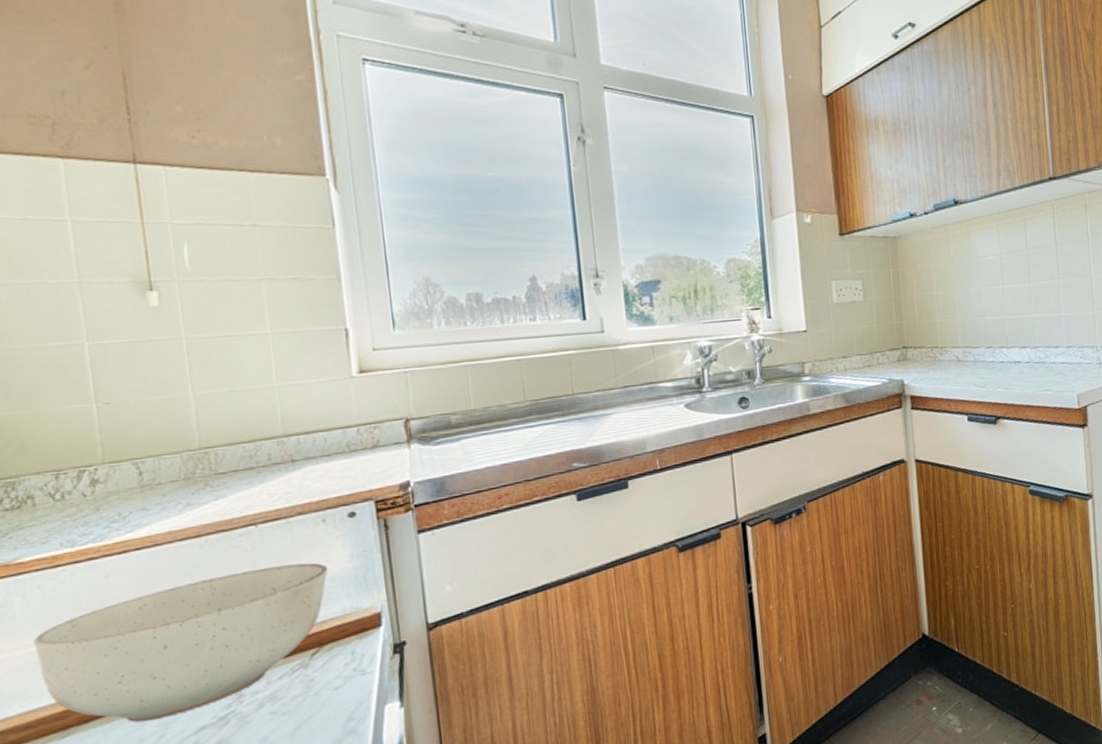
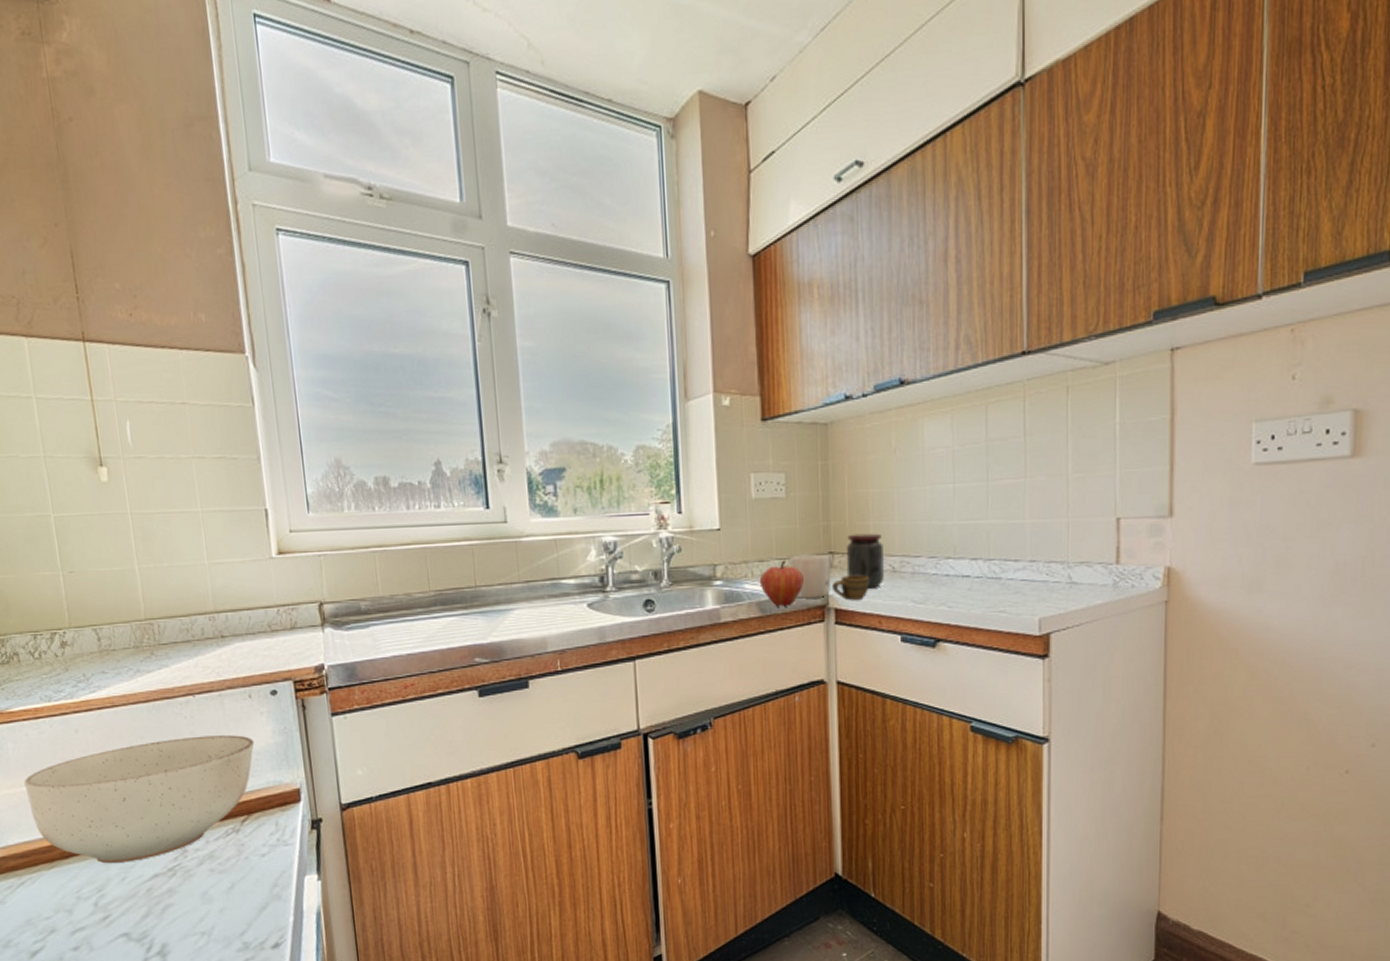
fruit: none [843,355,883,397] -> present [759,560,804,607]
mug: none [870,348,907,389] -> present [790,553,831,599]
cup: none [906,365,938,389] -> present [831,575,869,601]
jar: none [917,328,951,377] -> present [846,533,884,588]

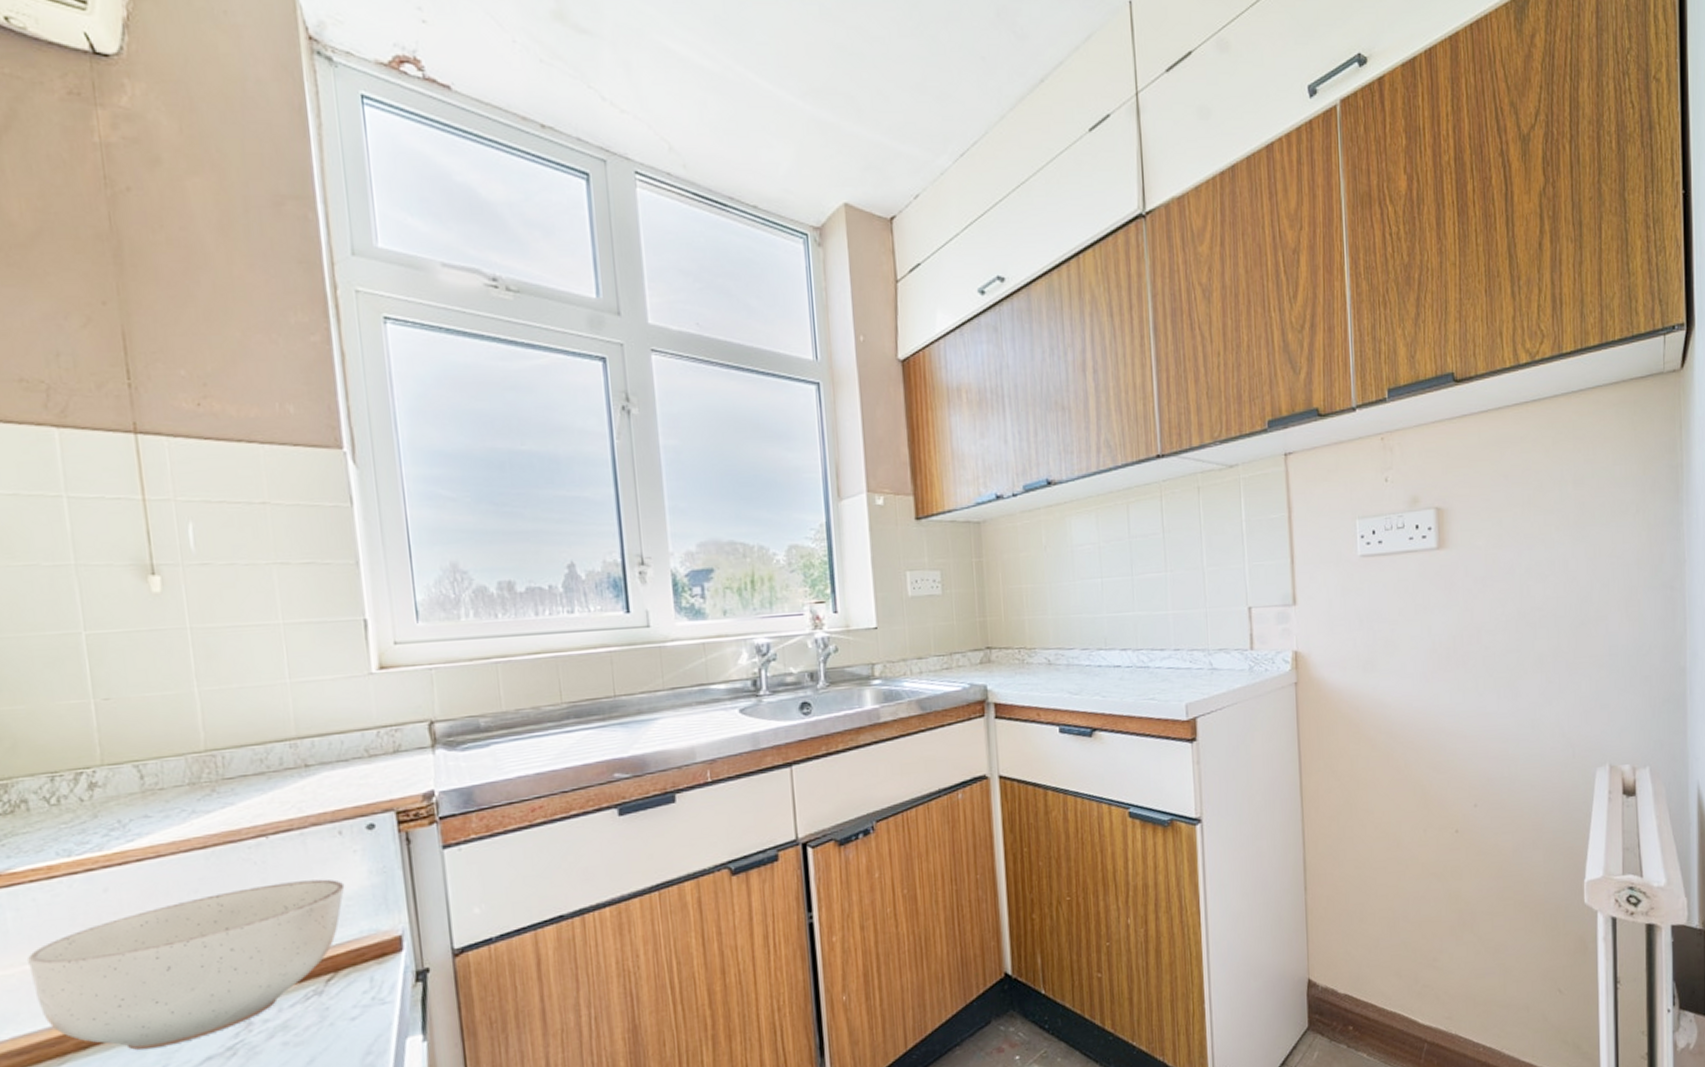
fruit: present [759,560,804,607] -> none [918,656,963,704]
mug: present [790,553,831,599] -> none [949,649,990,695]
cup: present [831,575,869,601] -> none [990,668,1026,695]
jar: present [846,533,884,588] -> none [1002,627,1040,682]

